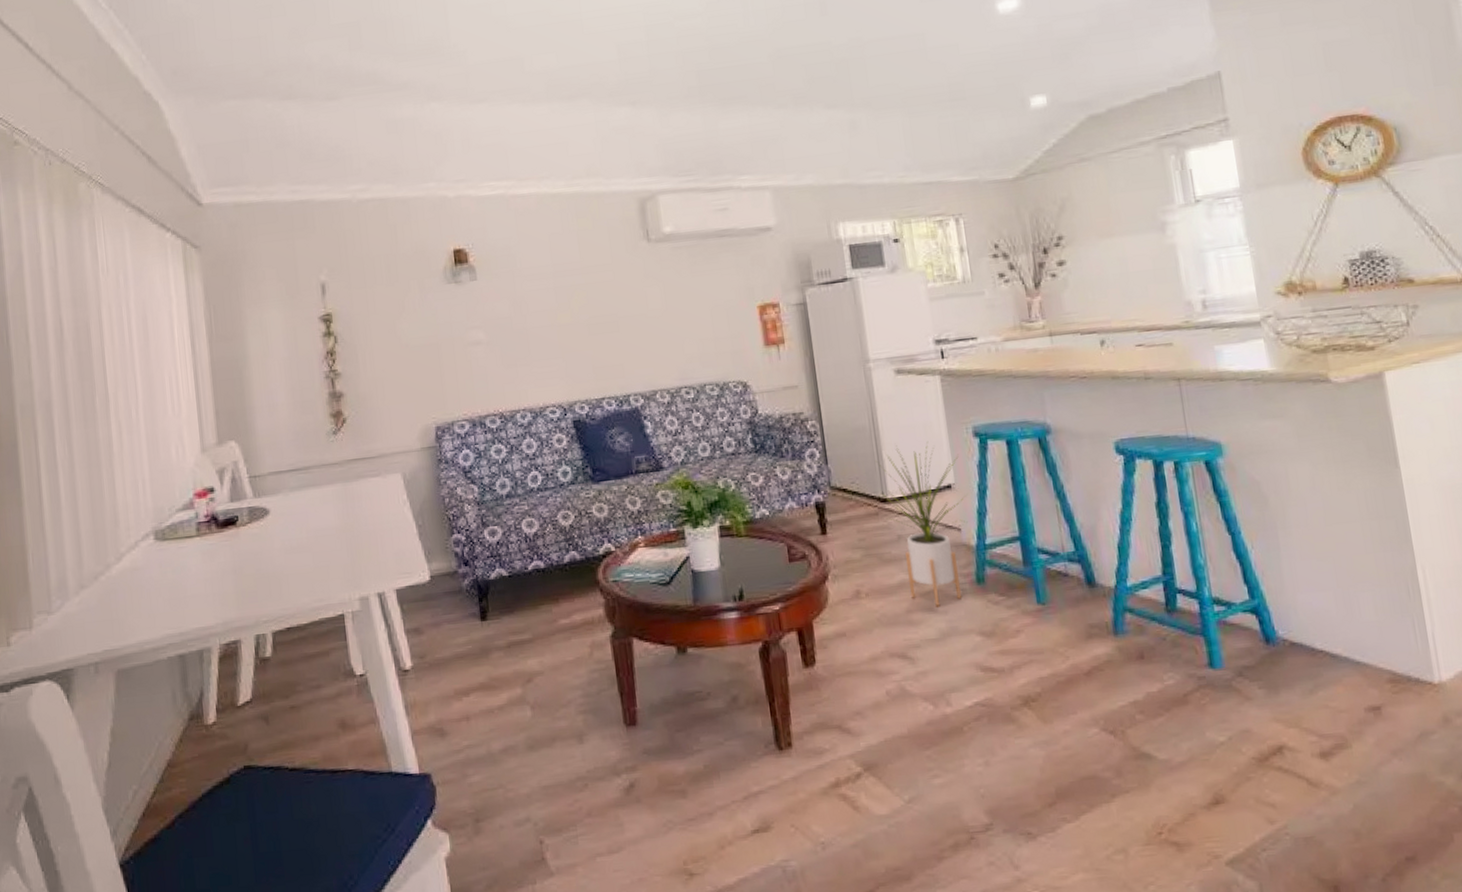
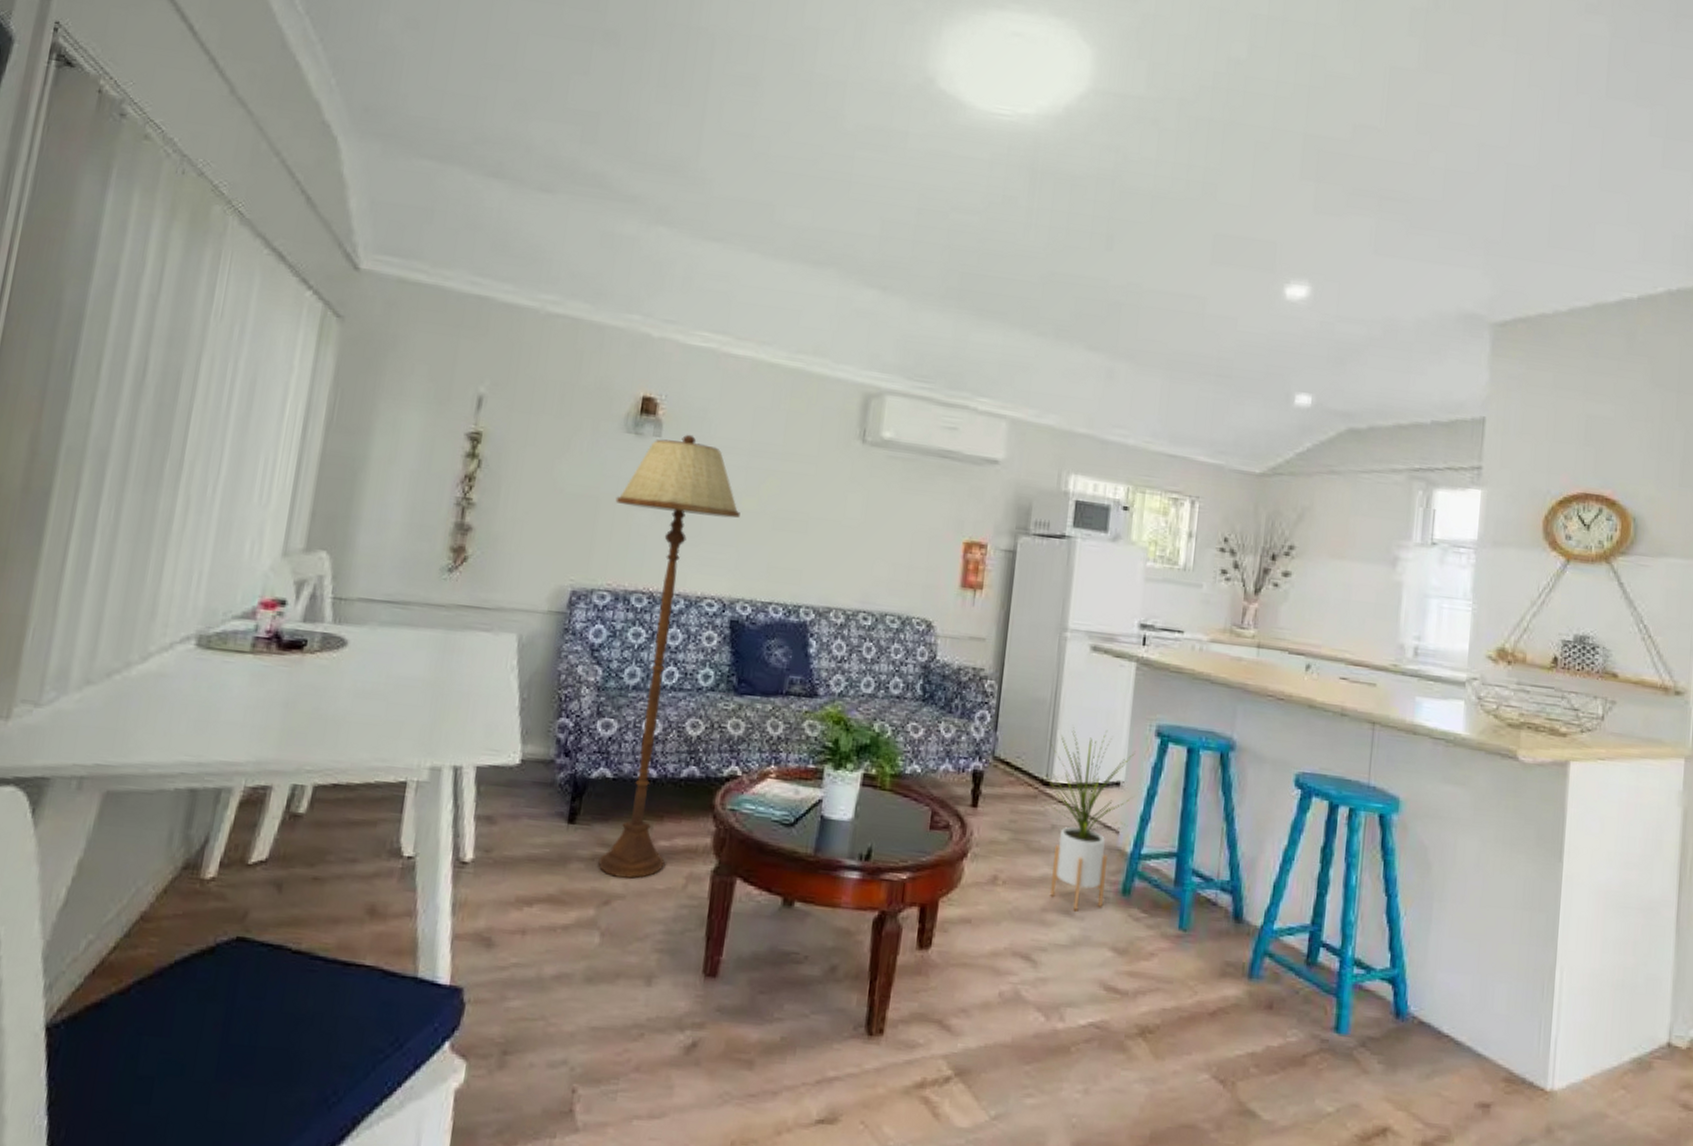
floor lamp: none [453,271,569,659] -> present [598,434,740,879]

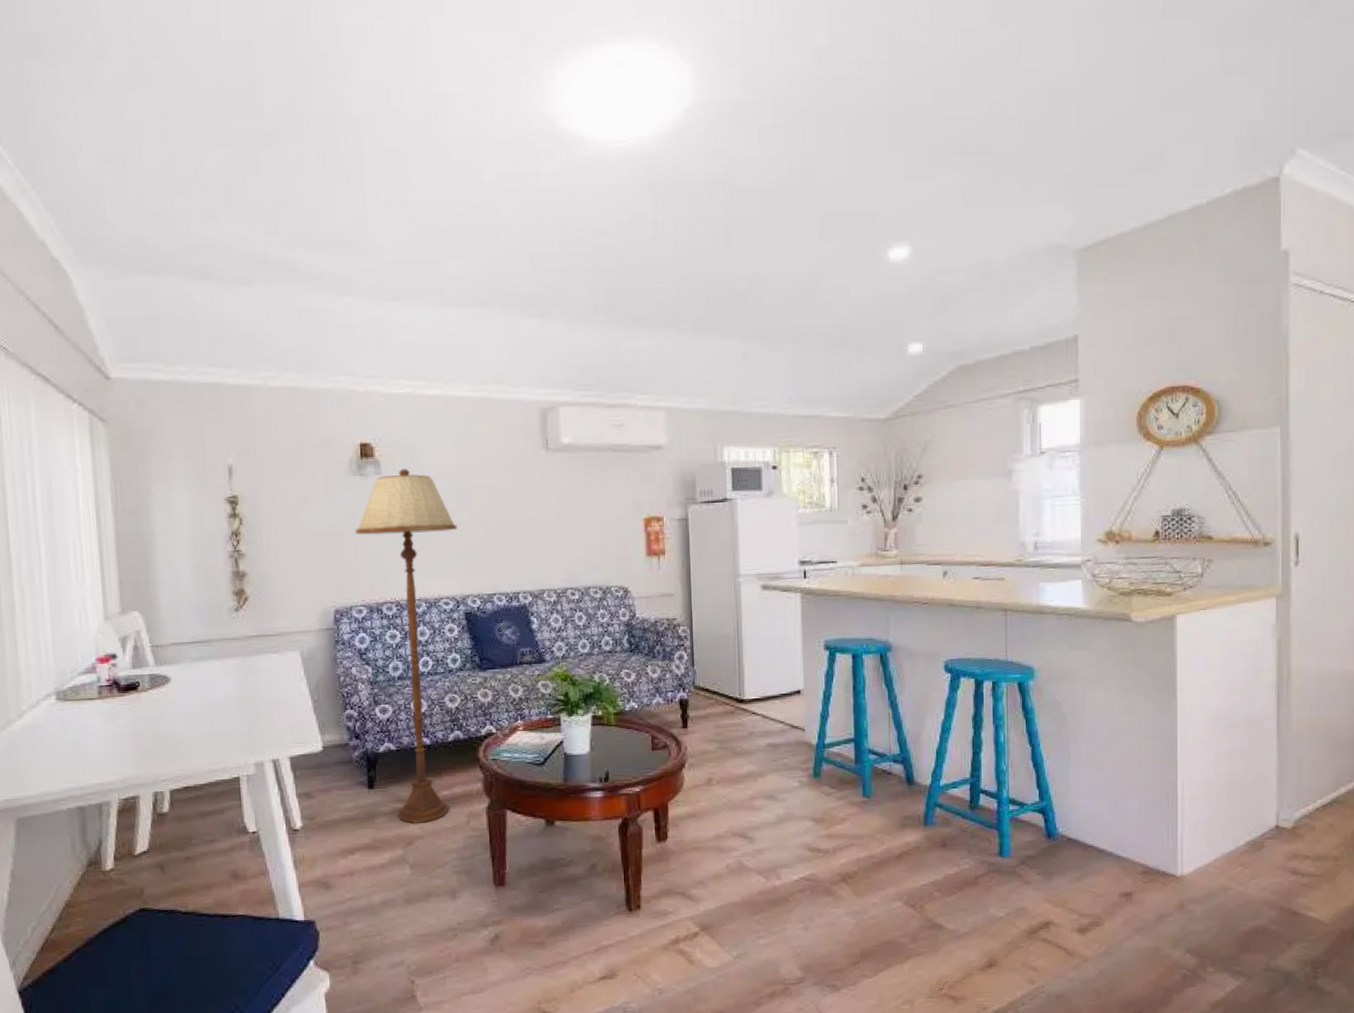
house plant: present [1045,727,1136,912] -> none [736,652,812,796]

